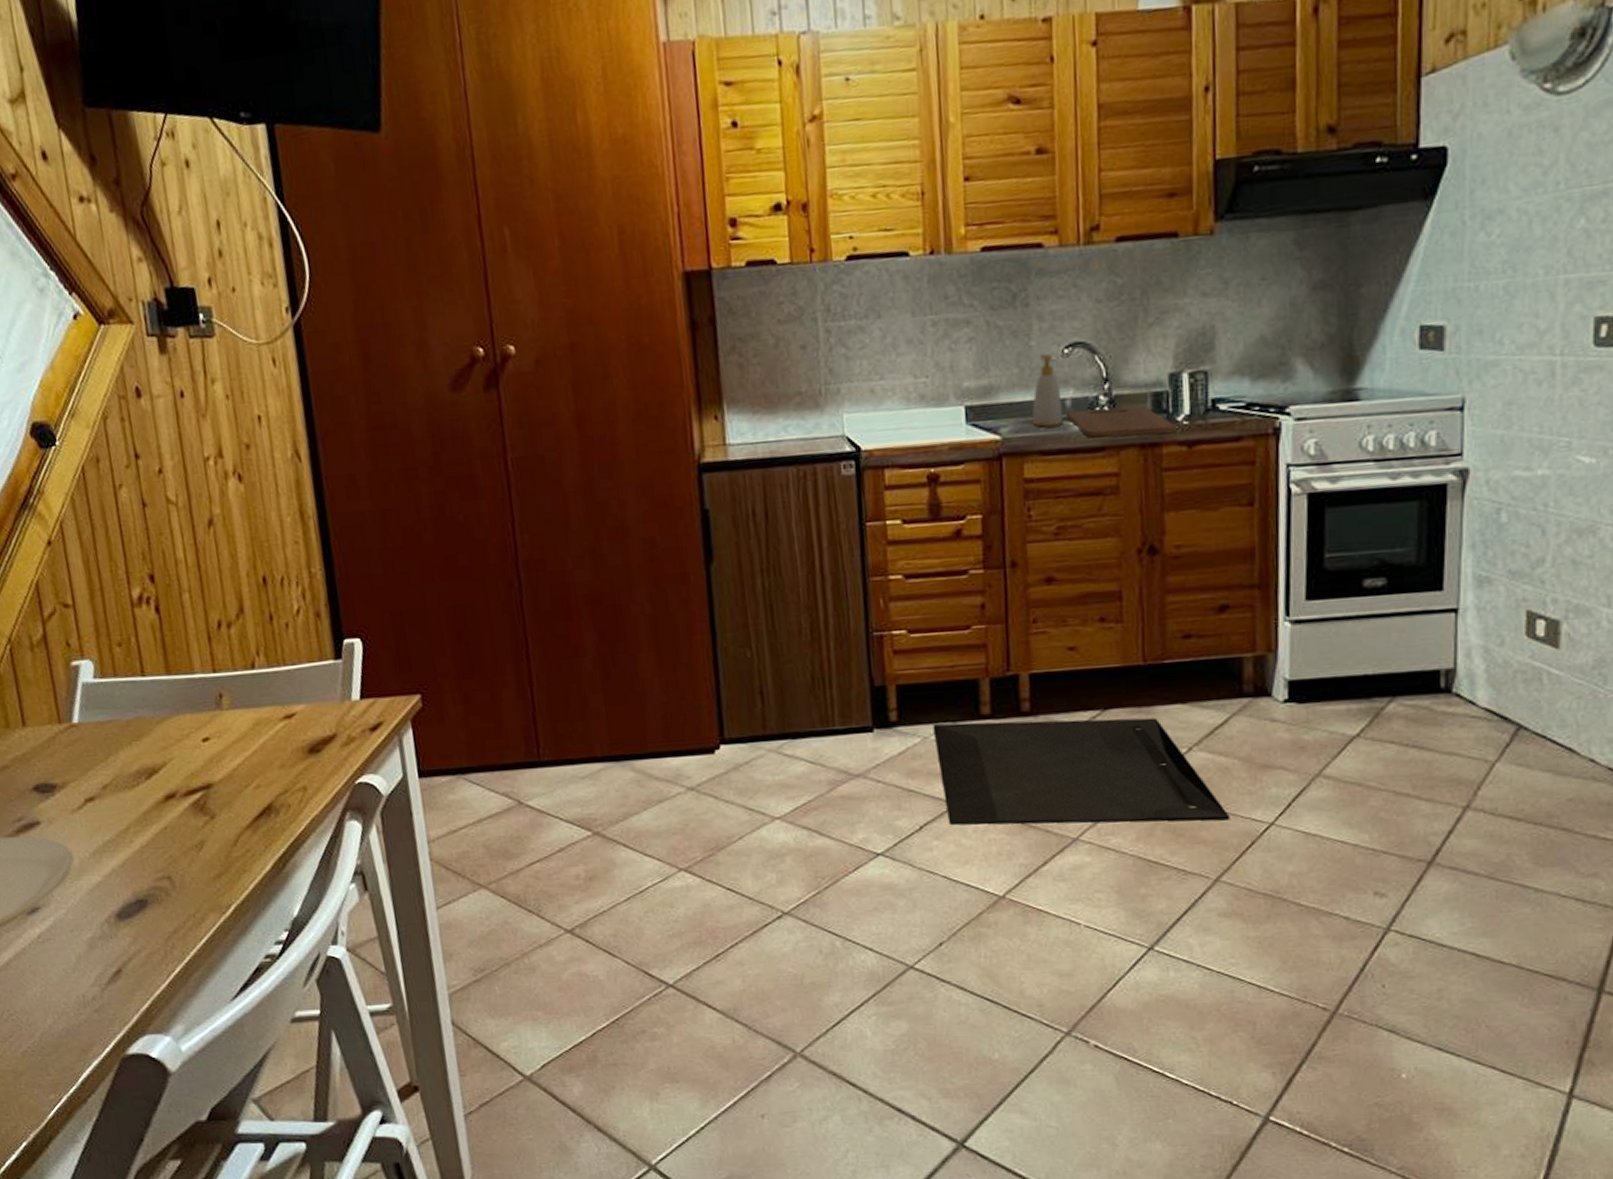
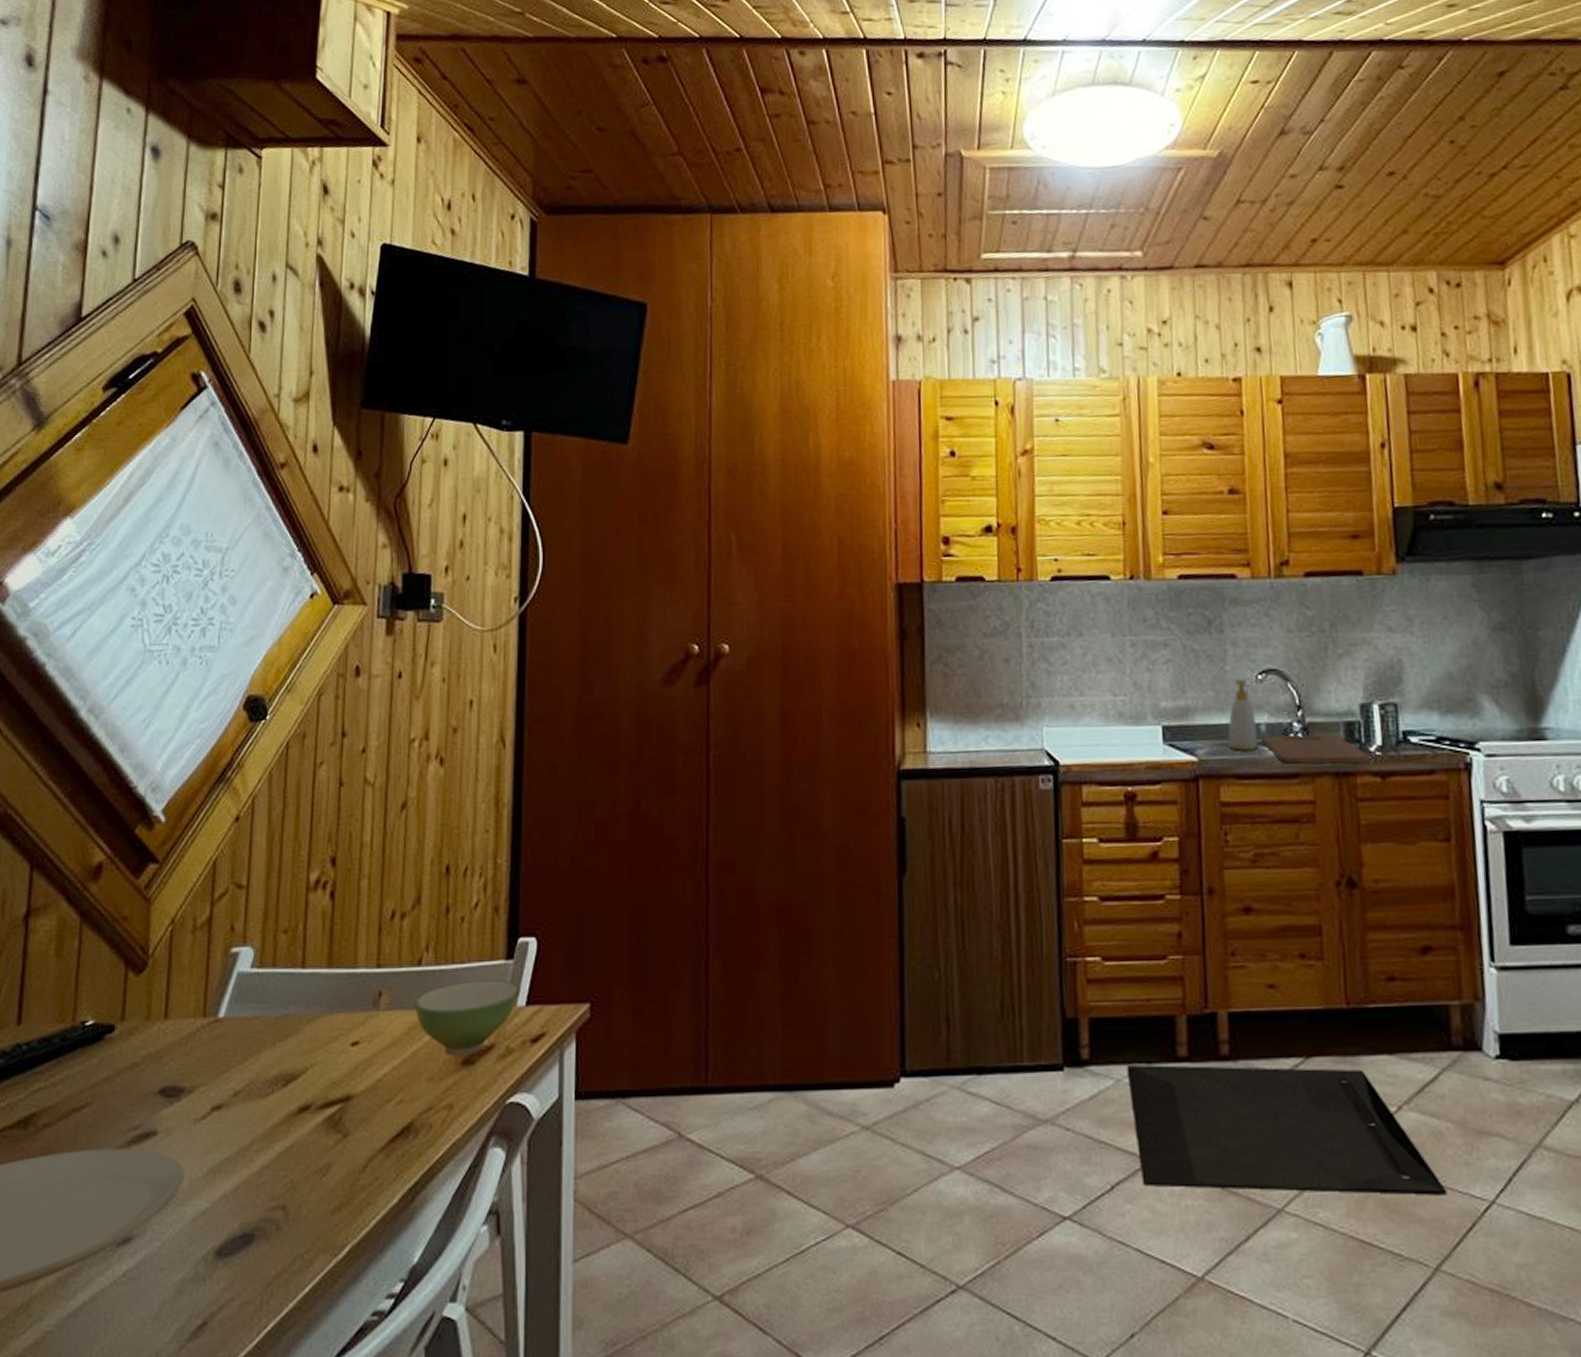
bowl: none [254,678,354,746] -> present [414,980,521,1056]

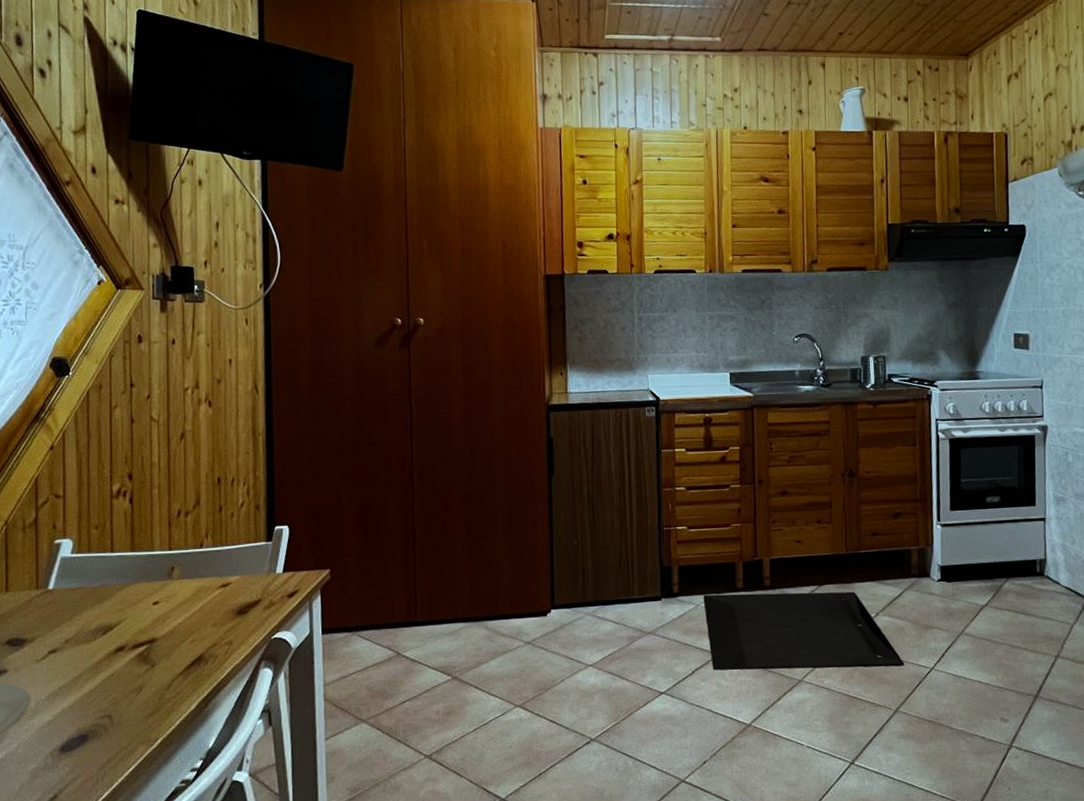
bowl: present [414,980,521,1056] -> none [199,556,279,609]
soap bottle: present [1227,679,1259,751] -> none [773,341,794,389]
cutting board: present [1260,734,1370,765] -> none [795,377,866,397]

